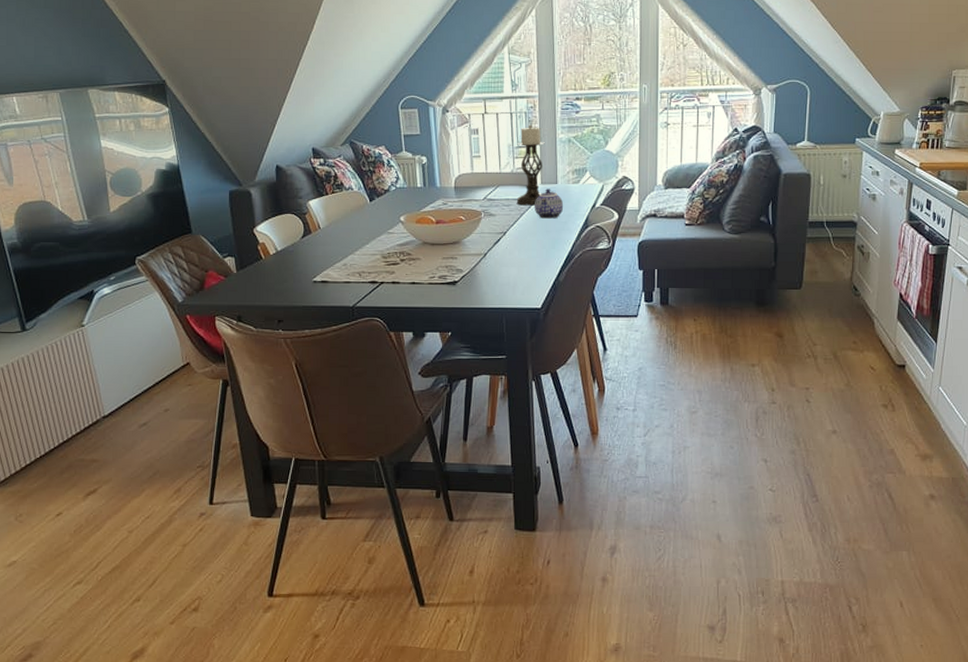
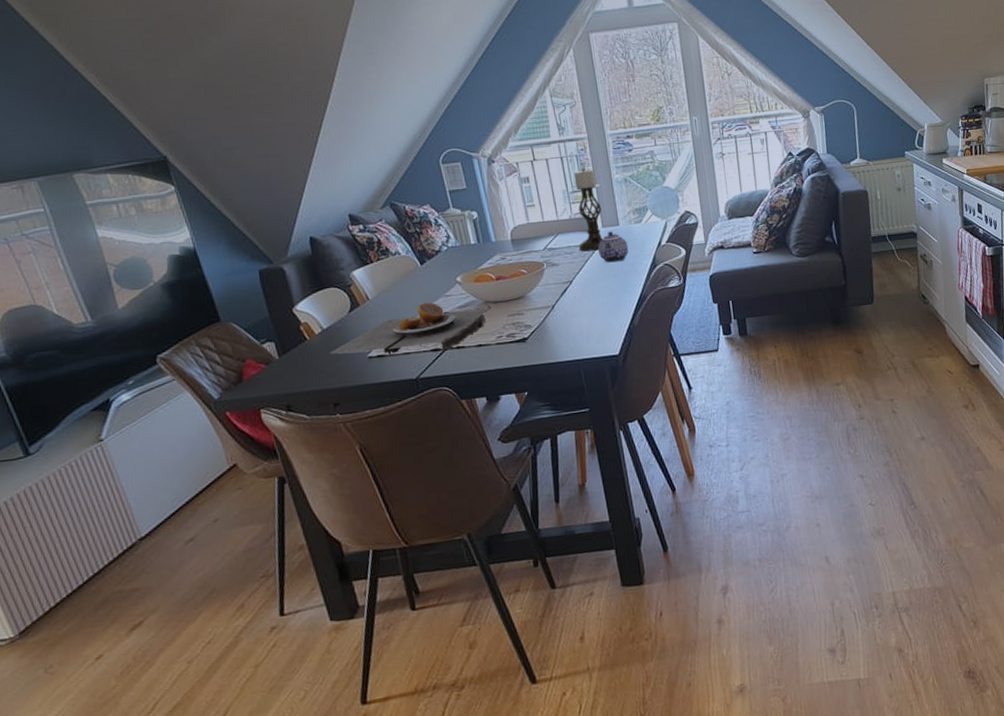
plate: none [278,237,428,283] -> present [327,302,491,356]

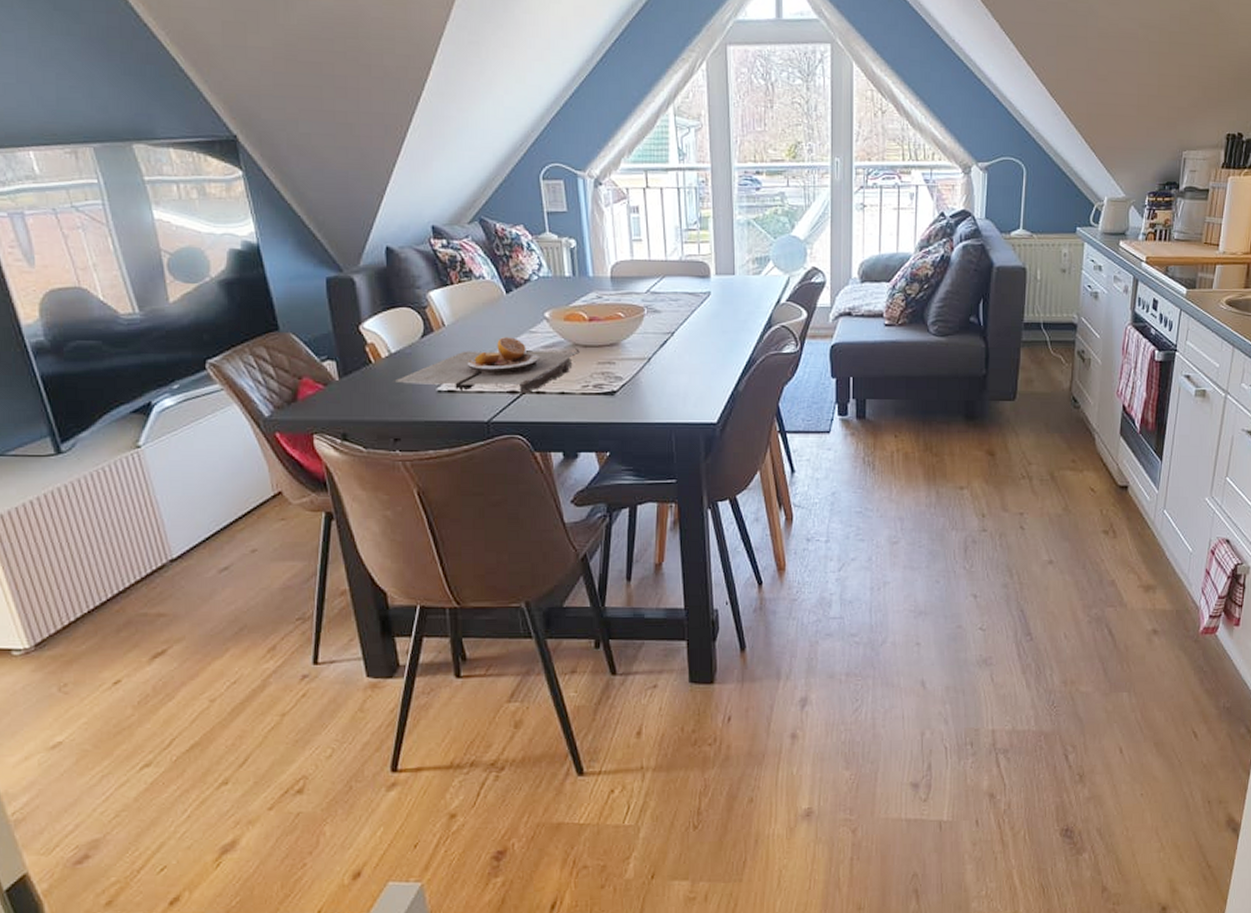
candle holder: present [571,167,603,252] -> none [686,202,719,301]
teapot: present [598,231,629,263] -> none [708,280,743,317]

